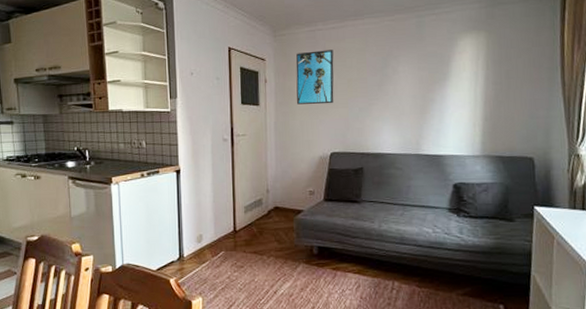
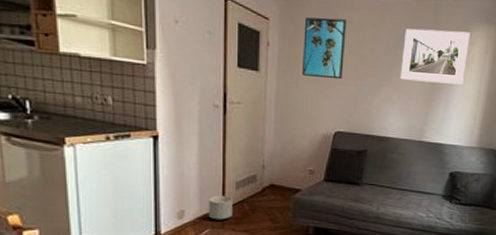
planter: none [222,219,243,243] -> present [208,195,232,220]
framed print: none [389,42,458,97] -> present [400,28,470,85]

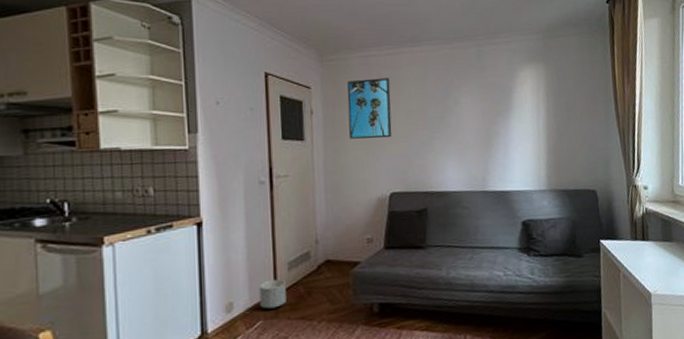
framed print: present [400,28,470,85] -> none [450,73,520,130]

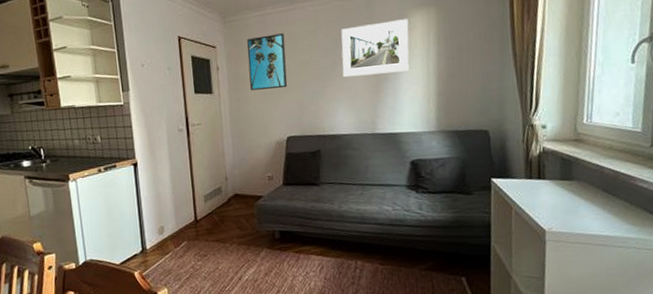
planter: present [259,279,286,309] -> none [182,209,204,233]
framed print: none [450,73,520,130] -> present [341,19,409,78]

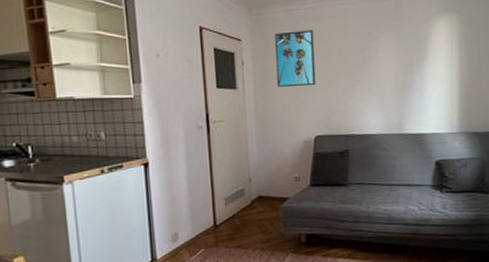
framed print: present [341,19,409,78] -> none [370,23,434,78]

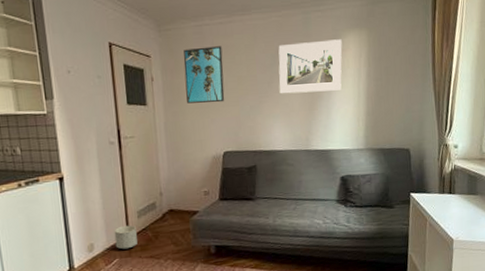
planter: none [200,212,224,239] -> present [114,225,138,250]
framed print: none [370,23,434,78] -> present [278,39,342,94]

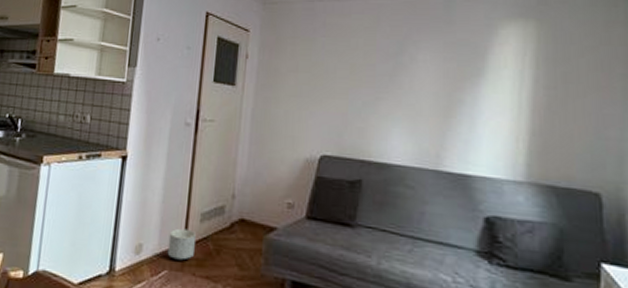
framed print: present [183,46,225,104] -> none [283,25,335,93]
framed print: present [278,39,342,94] -> none [404,29,498,96]

